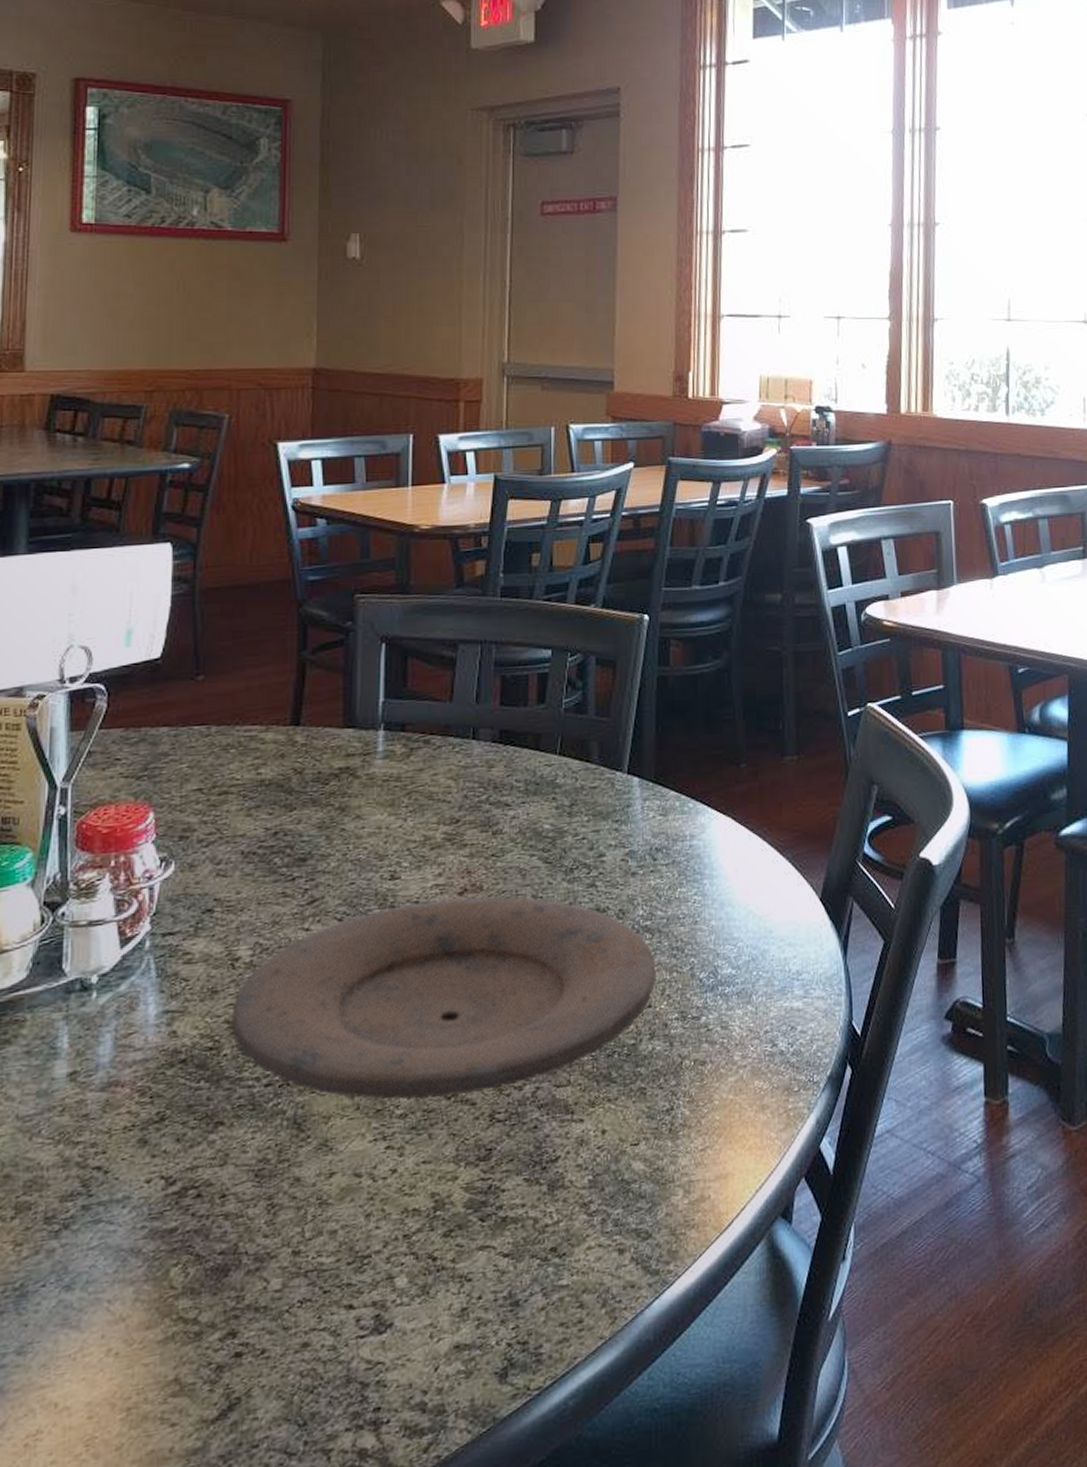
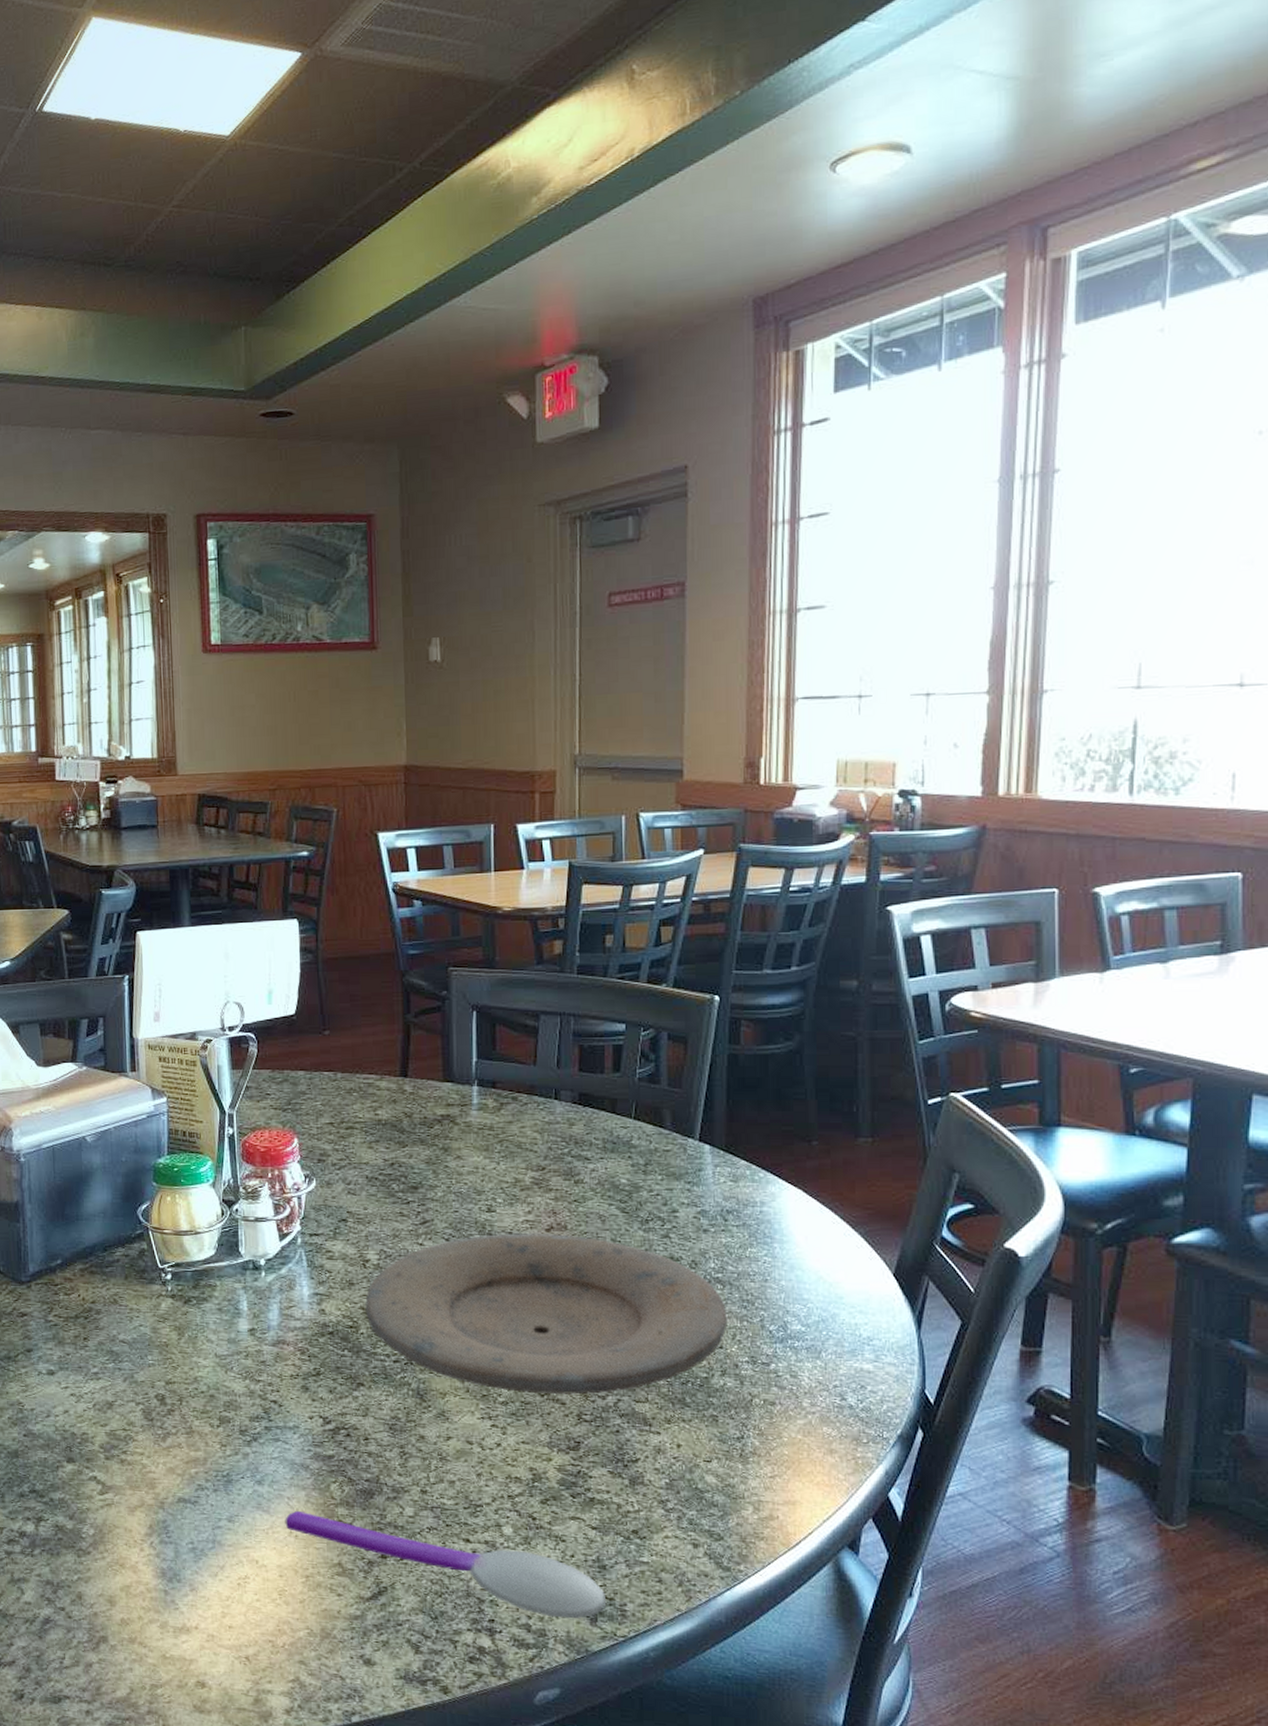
spoon: none [101,1304,518,1386] -> present [285,1511,606,1619]

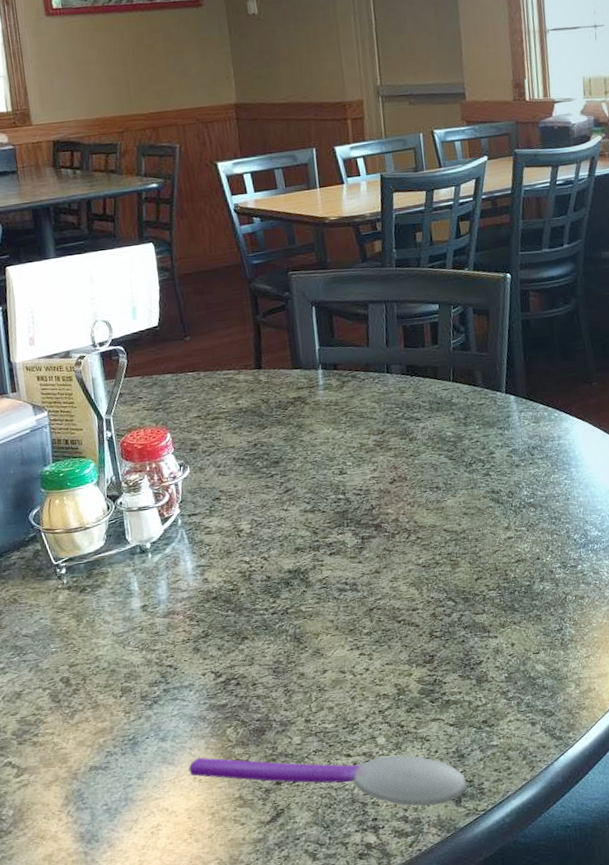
plate: present [365,1232,728,1395] -> none [242,484,542,623]

